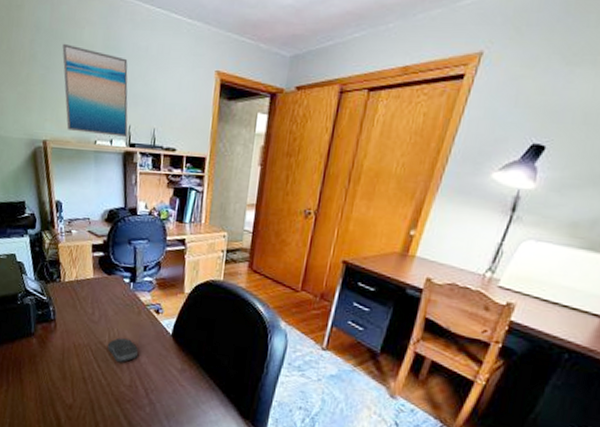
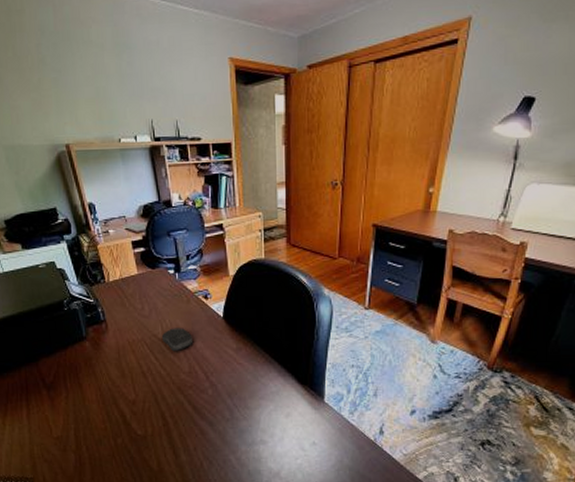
wall art: present [62,43,128,137] -> none [71,44,152,133]

